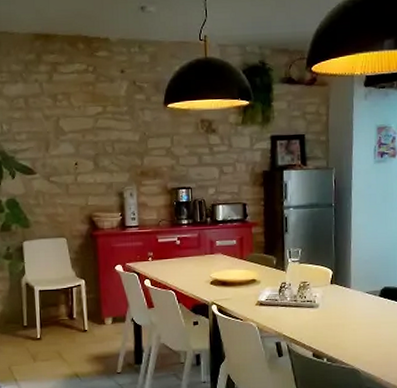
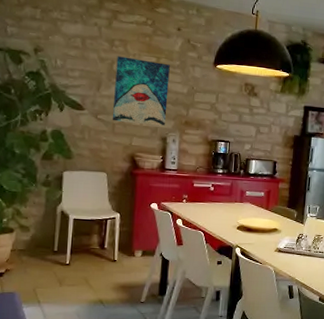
wall art: none [62,110,120,182] -> present [112,56,170,126]

